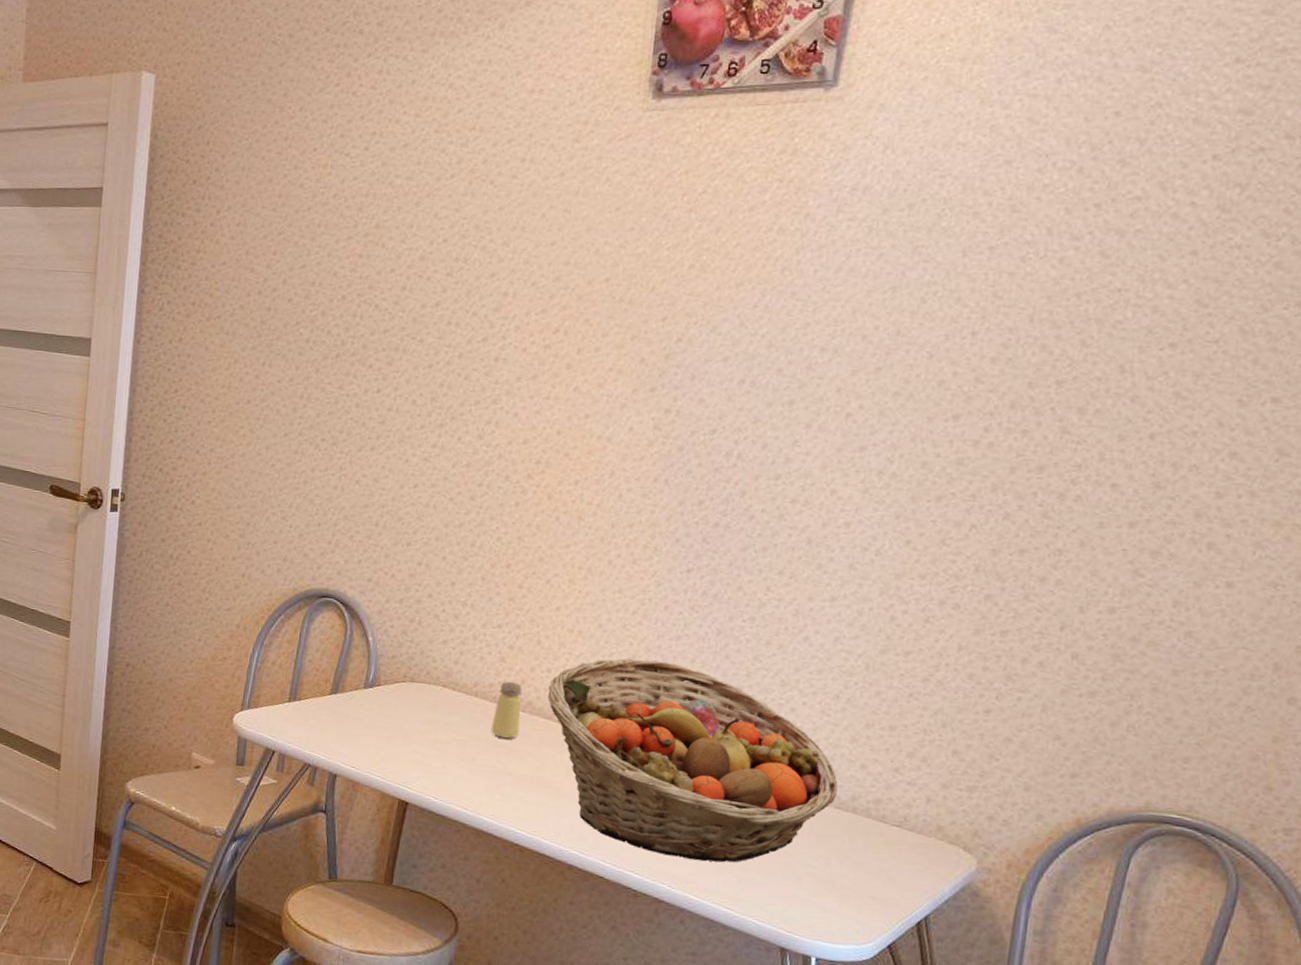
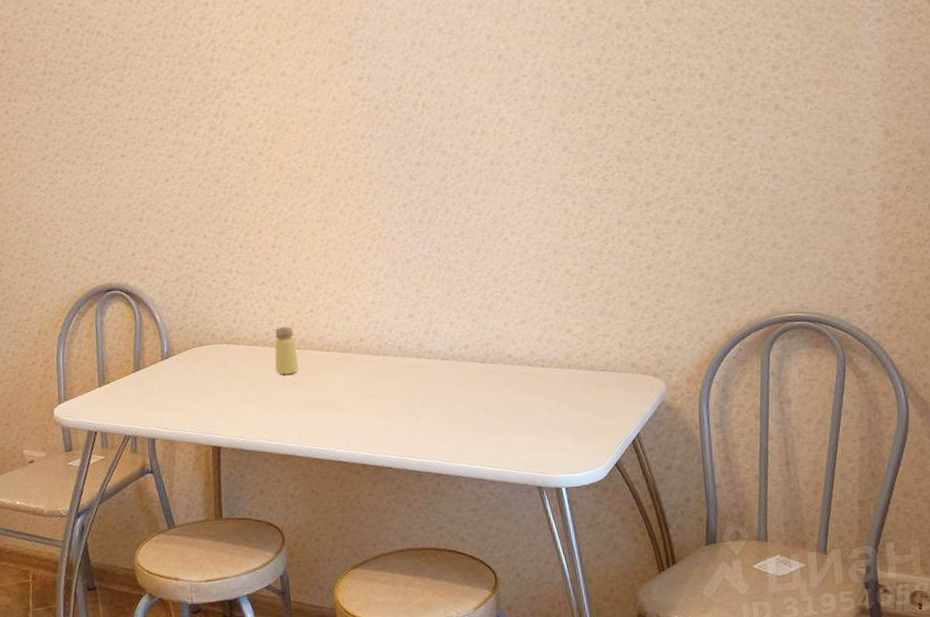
fruit basket: present [547,658,838,863] -> none [314,282,554,438]

